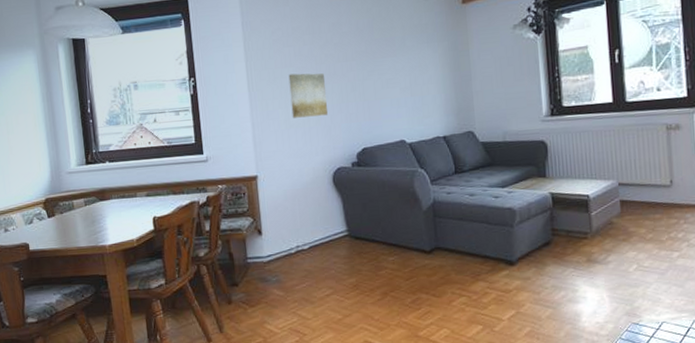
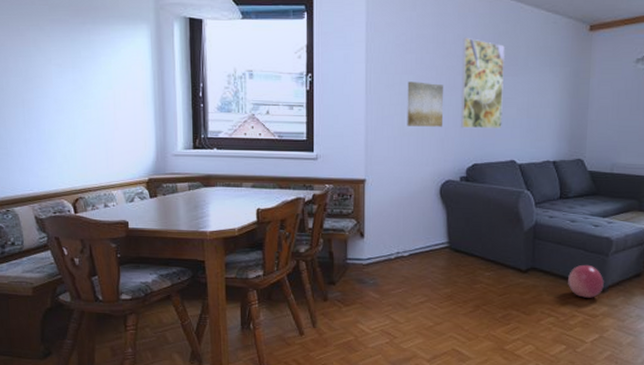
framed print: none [338,25,387,113] -> present [460,38,505,128]
ball: none [475,238,513,273] -> present [568,264,604,298]

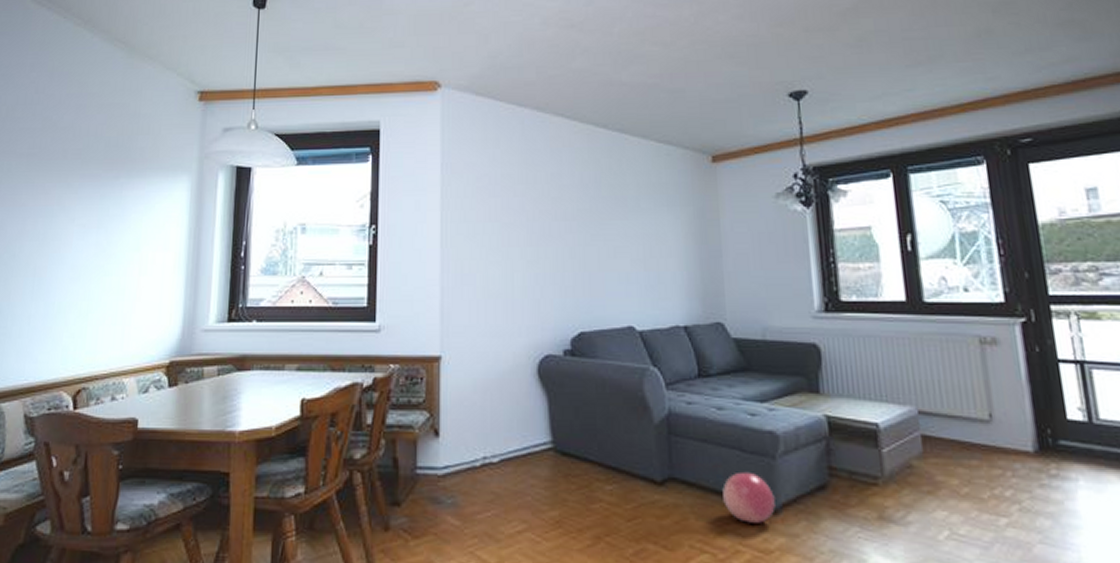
wall art: present [407,81,443,127] -> none [492,230,537,286]
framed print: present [460,38,505,128] -> none [558,176,613,285]

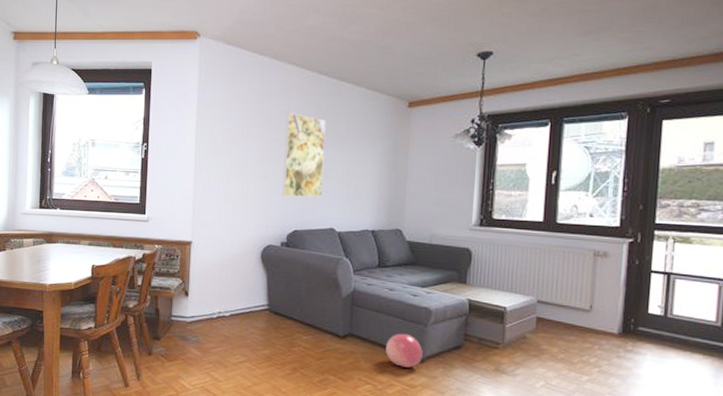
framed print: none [558,176,613,285] -> present [282,113,326,197]

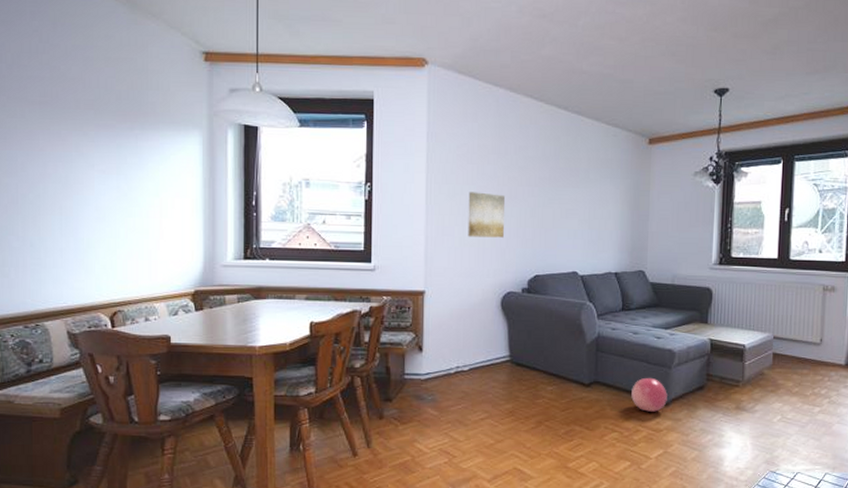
wall art: none [232,152,267,195] -> present [468,192,505,238]
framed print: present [282,113,326,197] -> none [521,149,566,239]

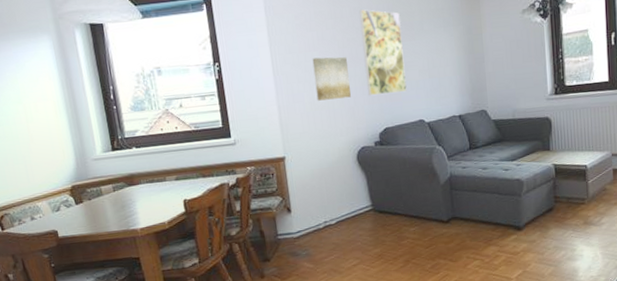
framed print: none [521,149,566,239] -> present [360,9,407,95]
ball: present [631,377,667,412] -> none [487,206,521,238]

